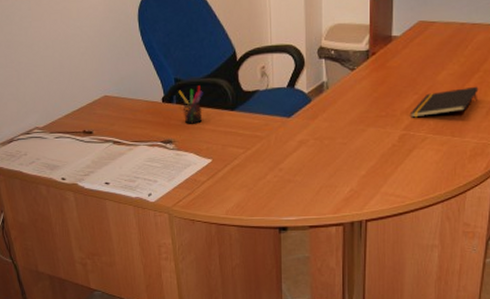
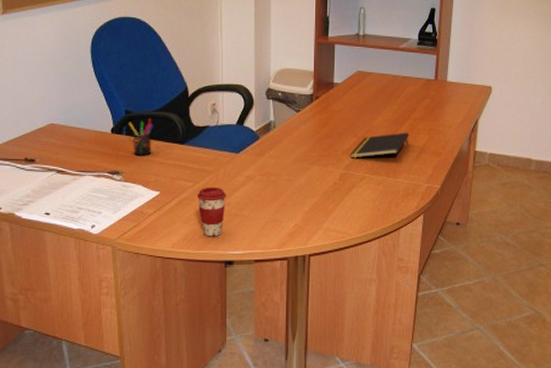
coffee cup: none [249,152,279,203] -> present [197,186,226,237]

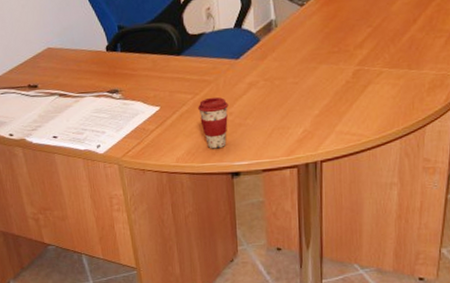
pen holder: present [128,118,154,156] -> none [122,31,149,72]
notepad: present [349,132,409,158] -> none [363,14,436,52]

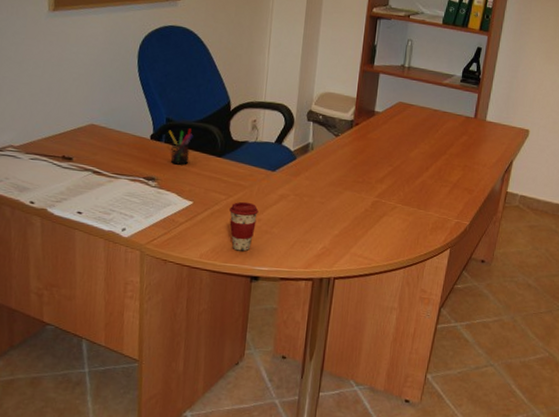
pen holder: none [122,31,149,72] -> present [168,128,193,165]

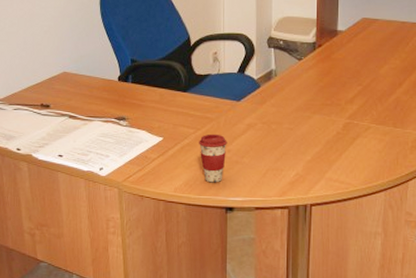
pen holder: present [168,128,193,165] -> none [134,67,158,103]

